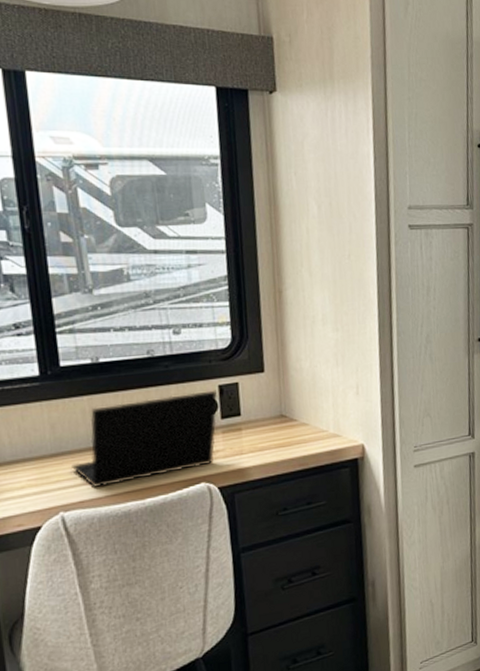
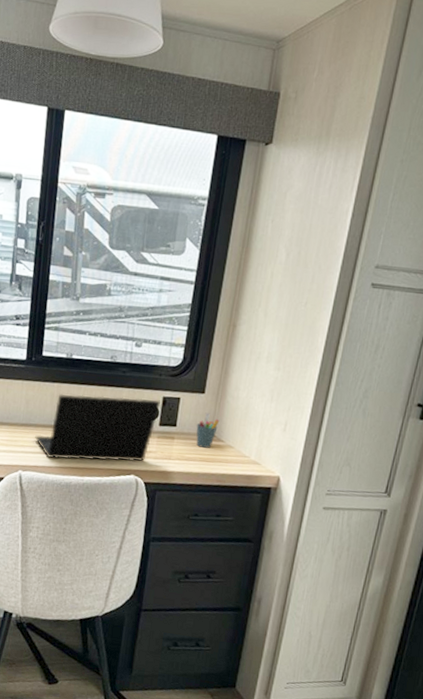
pen holder: none [263,392,288,433] -> present [196,412,220,448]

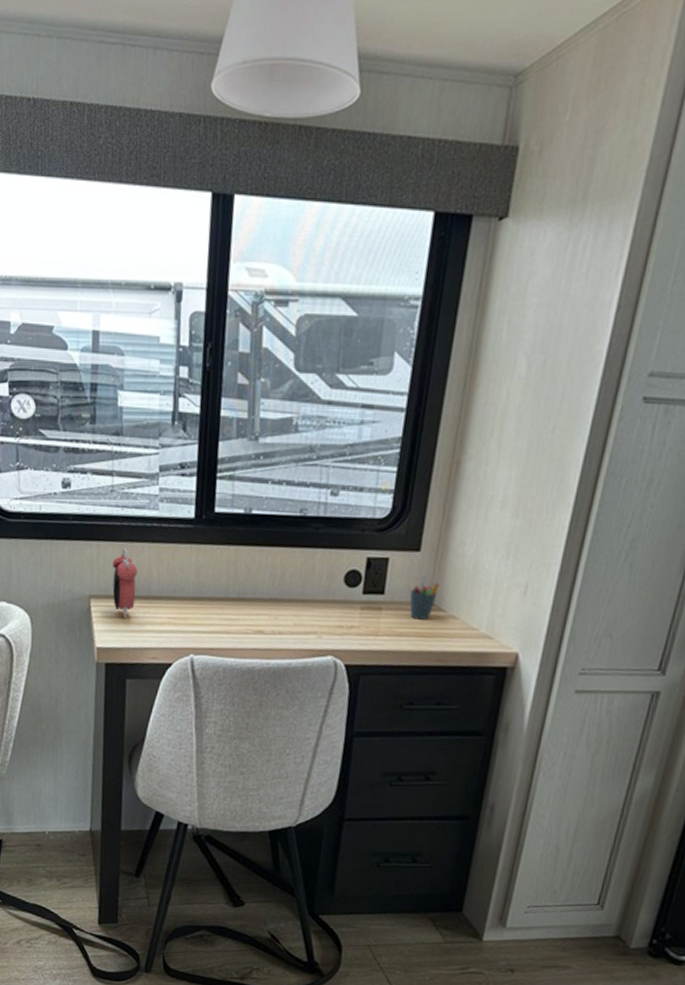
laptop: present [35,393,161,461] -> none [208,558,365,640]

